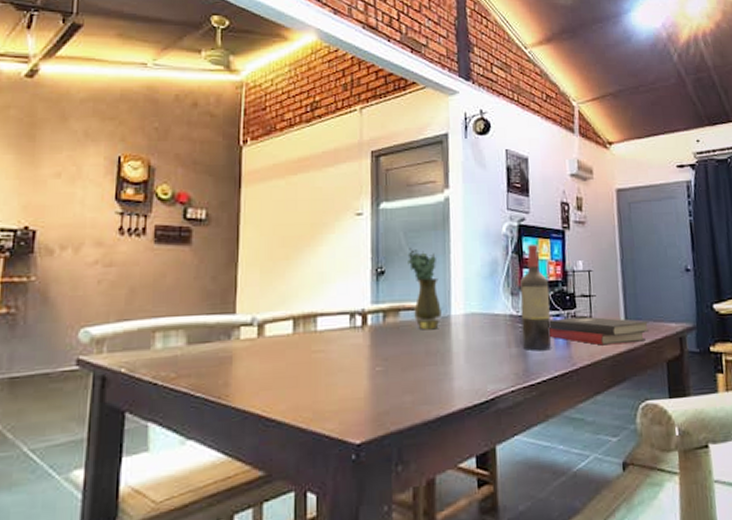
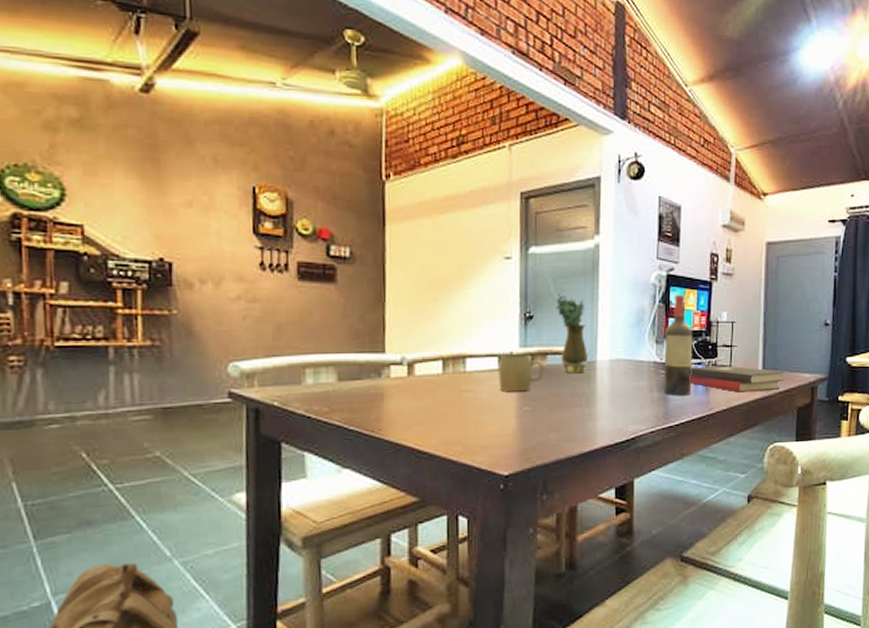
mug: none [349,310,397,352] -> present [498,353,544,392]

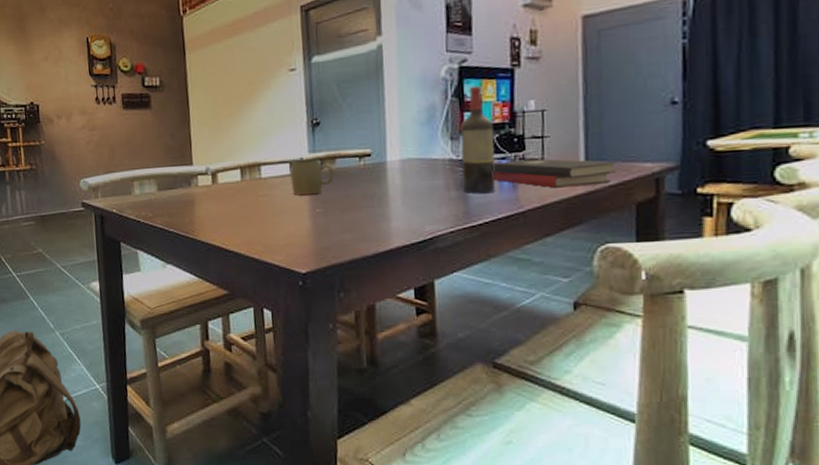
vase: present [556,294,588,374] -> none [341,99,378,176]

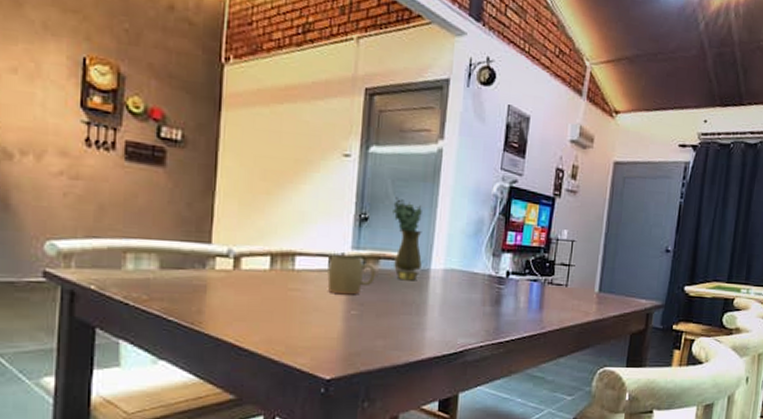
vase: none [341,99,378,176] -> present [393,197,422,281]
wine bottle: present [459,85,496,194] -> none [496,207,532,312]
hardback book: present [493,158,616,188] -> none [525,283,621,314]

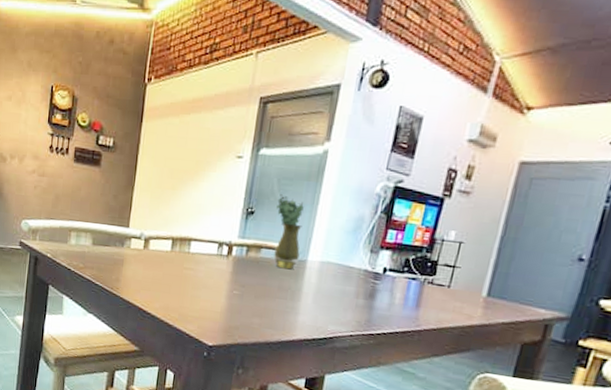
mug: present [327,254,375,295] -> none [215,242,257,278]

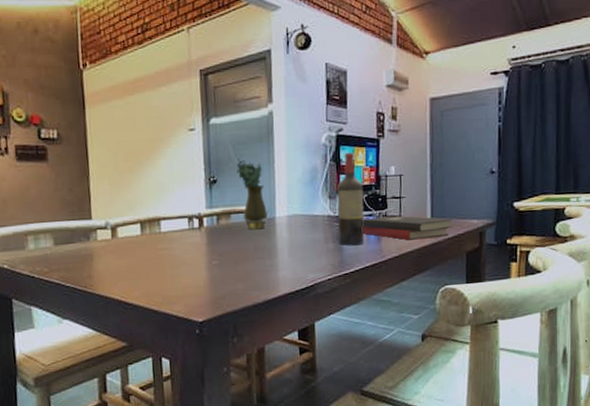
wine bottle: none [369,206,413,308] -> present [336,152,365,246]
hardback book: none [400,281,514,320] -> present [362,215,453,240]

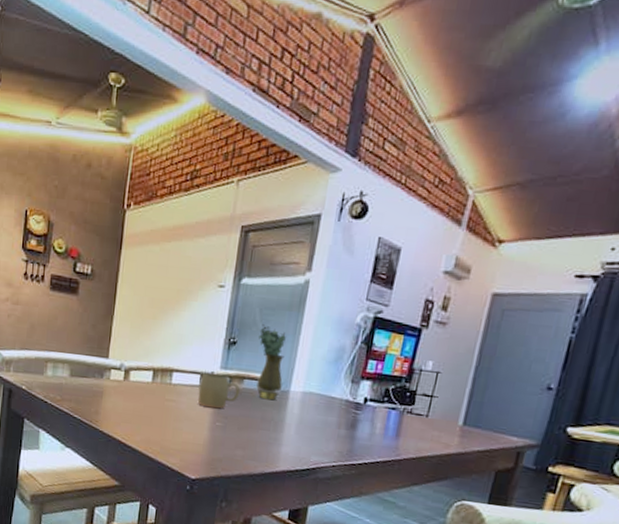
mug: none [188,214,229,249] -> present [197,373,240,409]
wine bottle: present [336,152,365,246] -> none [351,337,393,438]
hardback book: present [362,215,453,240] -> none [381,411,489,448]

